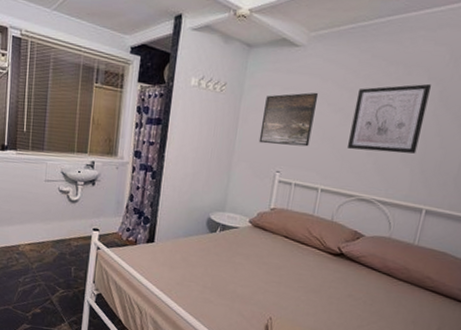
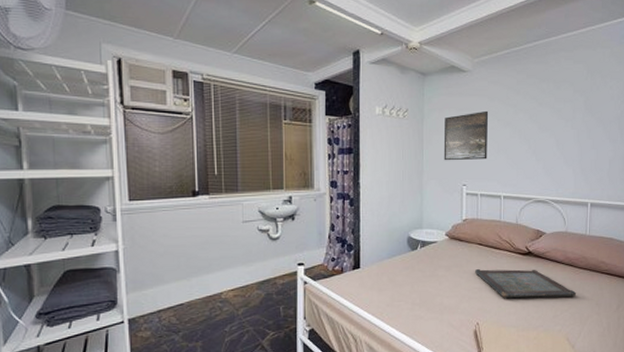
serving tray: none [275,262,391,309] -> present [474,269,577,298]
wall art: present [348,83,431,154] -> none [520,95,577,157]

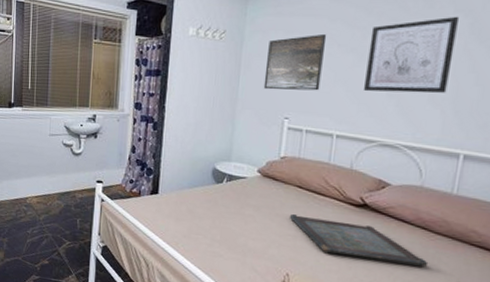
wall art: none [520,95,577,157] -> present [364,16,459,93]

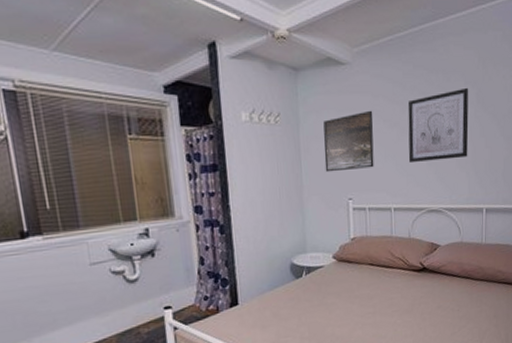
serving tray: present [289,214,429,267] -> none [366,286,474,320]

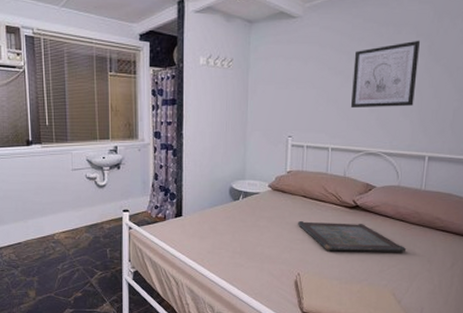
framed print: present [323,110,374,173] -> none [269,58,319,112]
serving tray: none [366,286,474,320] -> present [297,221,407,252]

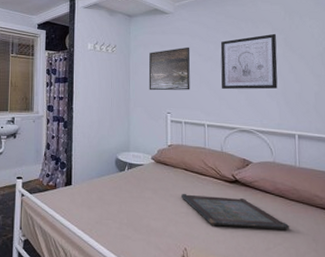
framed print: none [269,58,319,112] -> present [148,47,190,91]

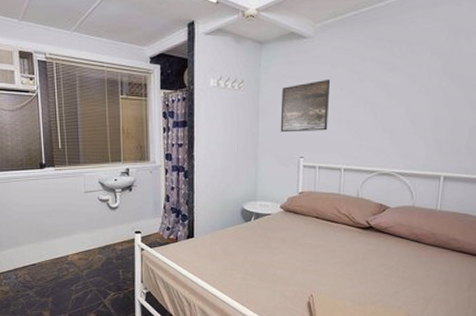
serving tray: present [180,194,290,229] -> none [309,242,422,273]
wall art: present [220,33,278,89] -> none [364,58,434,127]

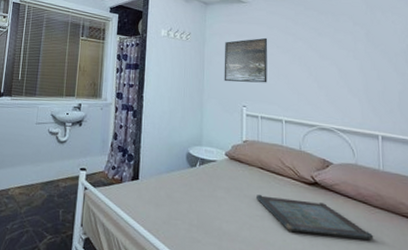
serving tray: none [309,242,422,273] -> present [255,195,374,240]

